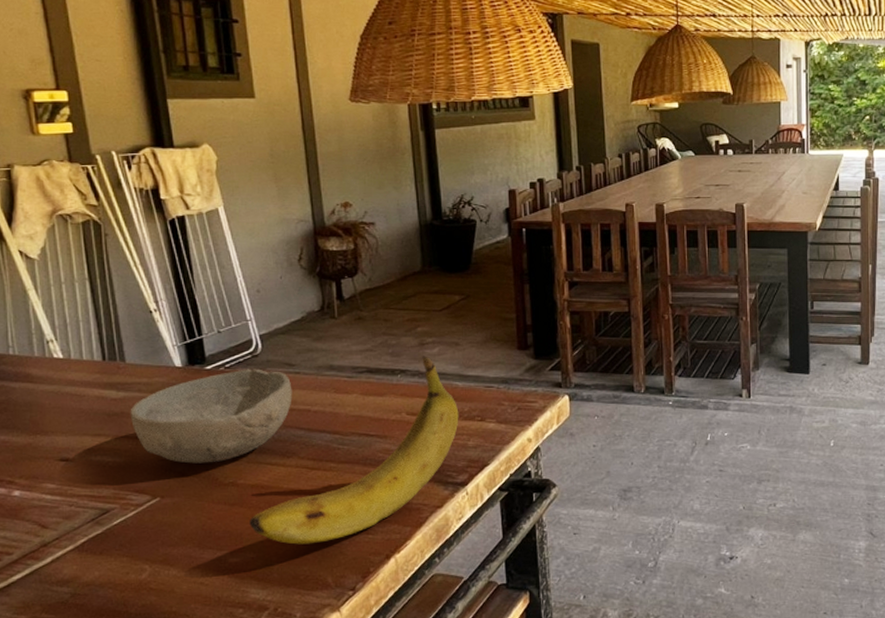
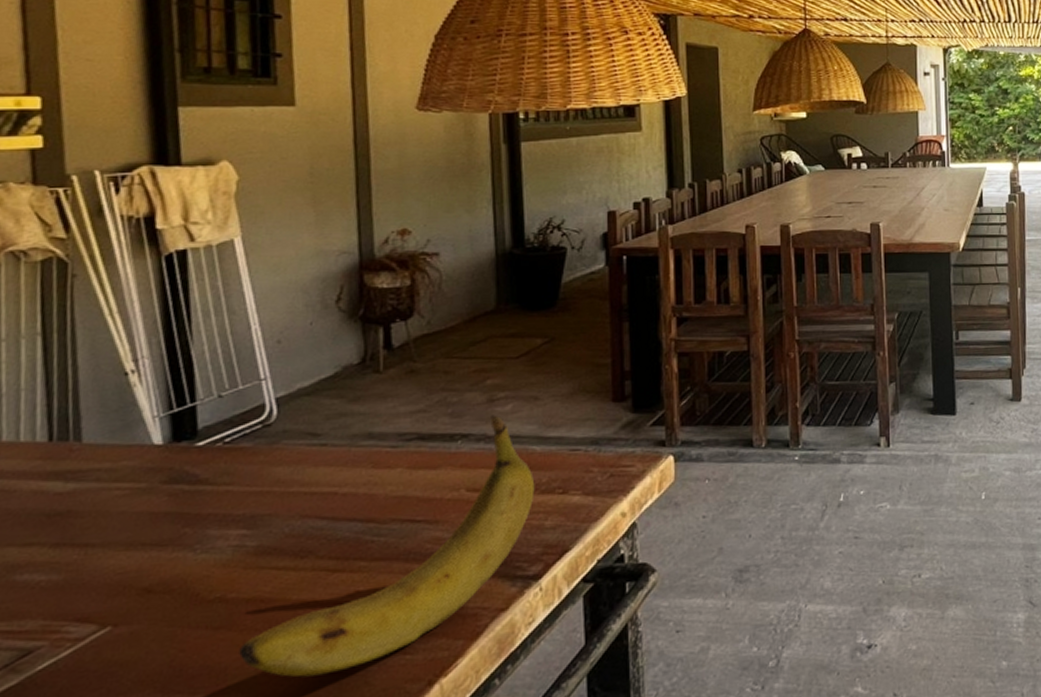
bowl: present [130,369,292,464] -> none [80,442,315,576]

